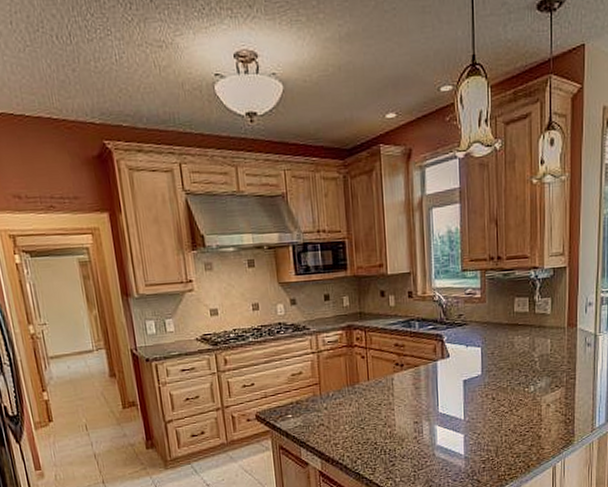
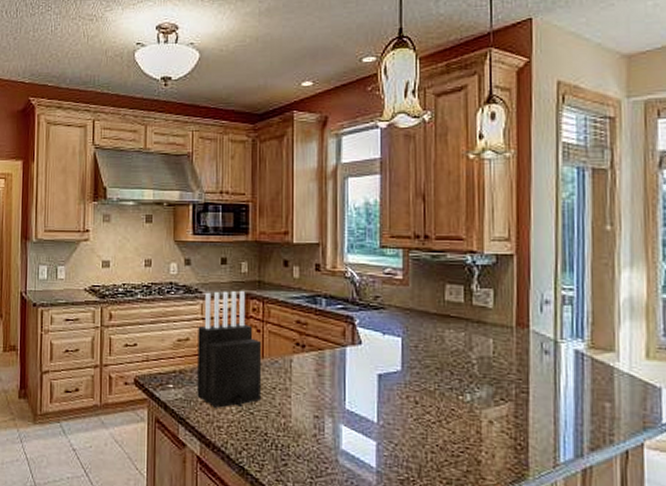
knife block: none [309,322,369,429] -> present [197,290,262,408]

